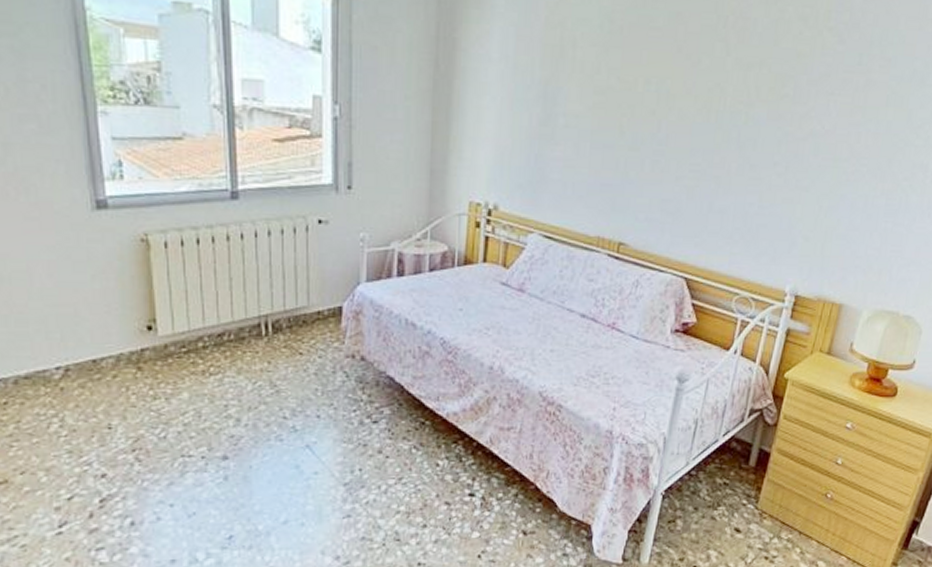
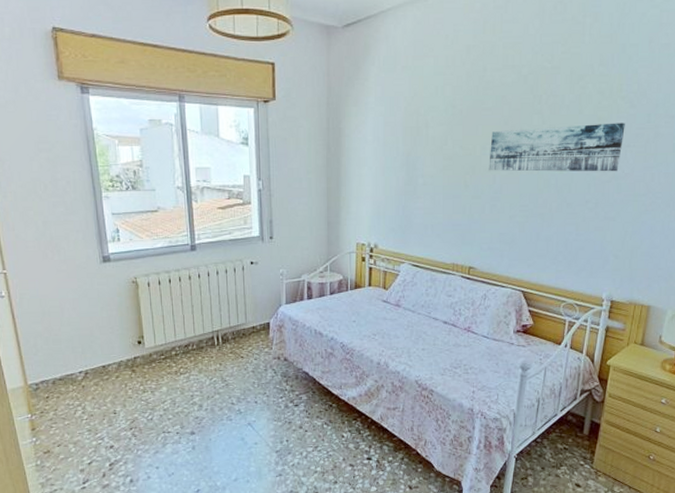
wall art: none [652,59,831,127] -> present [488,123,625,172]

